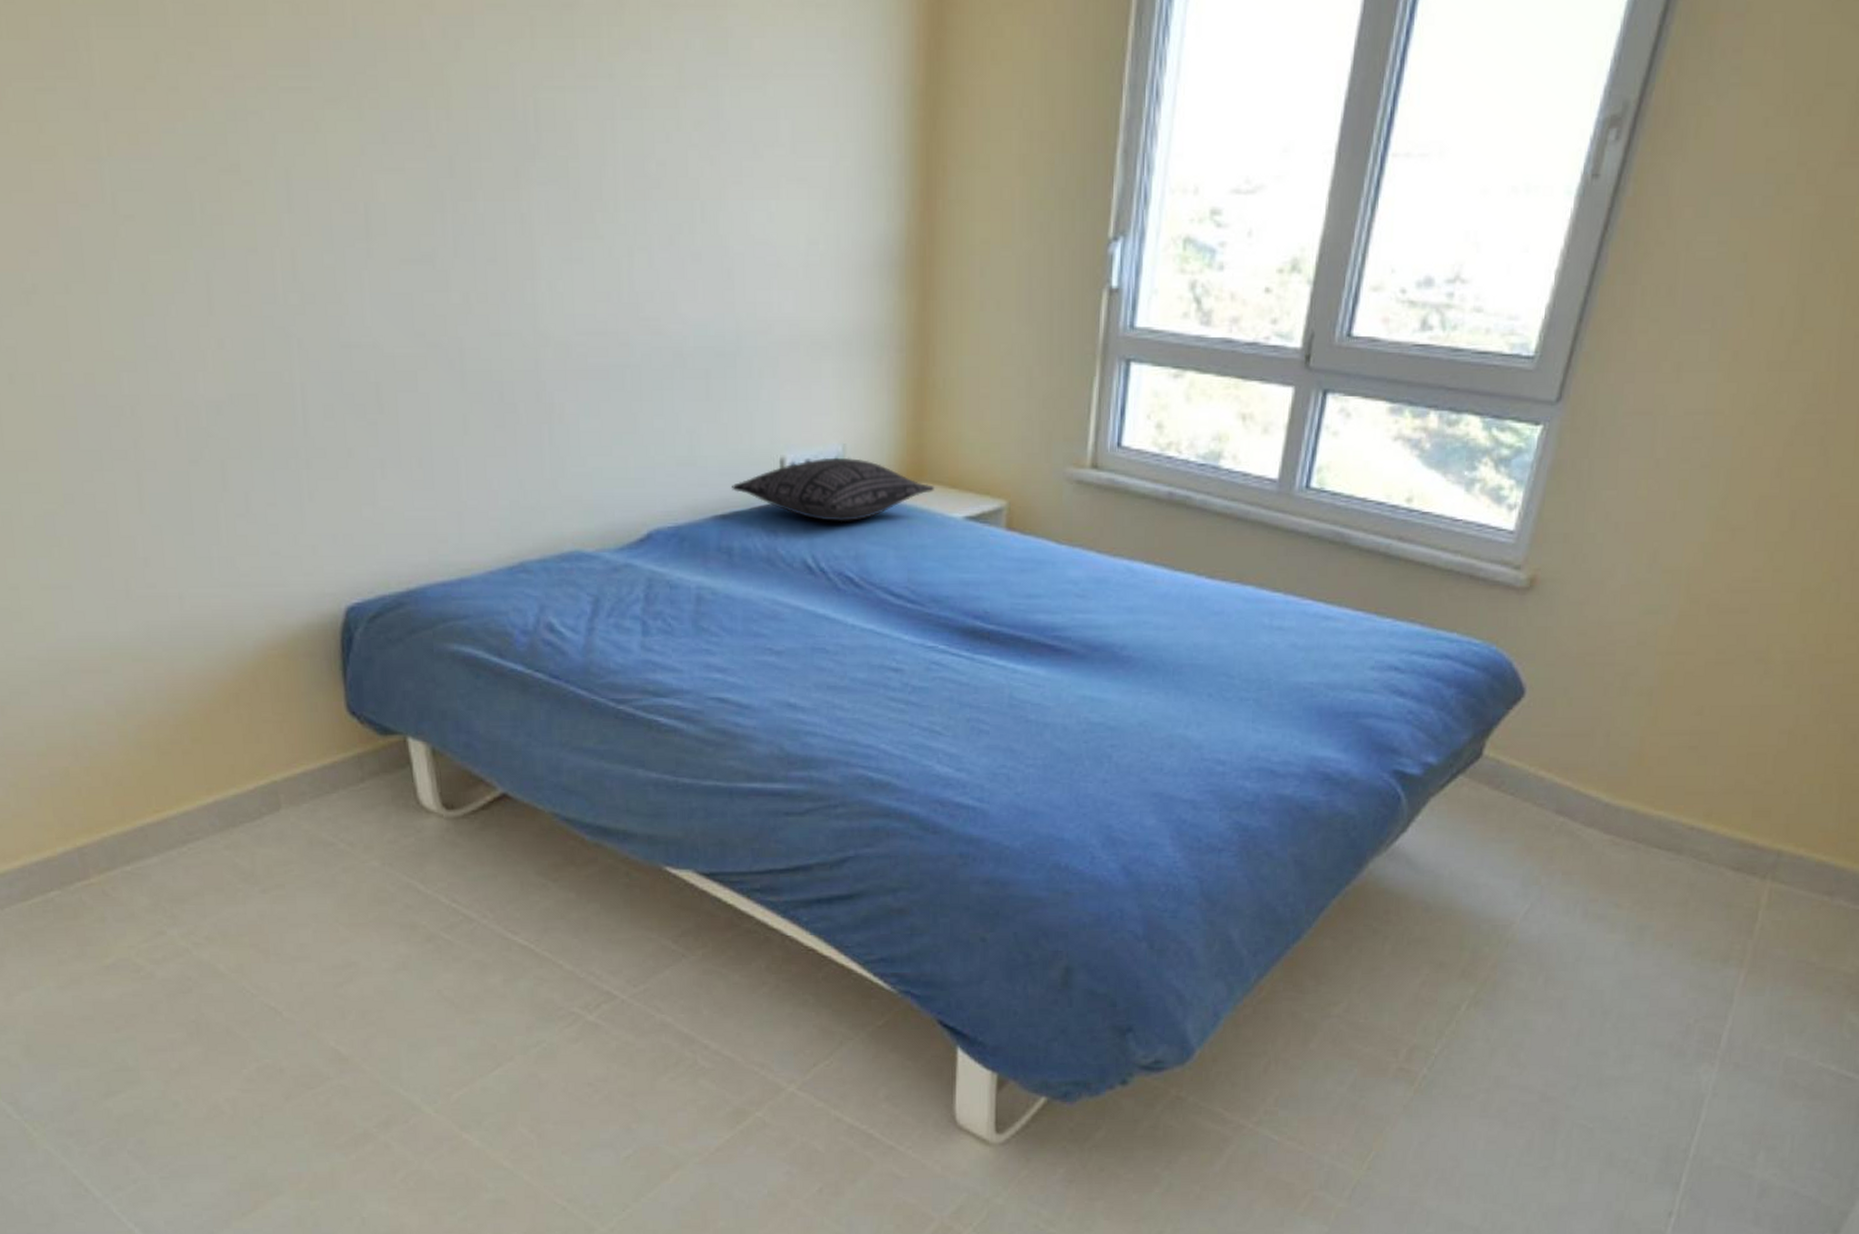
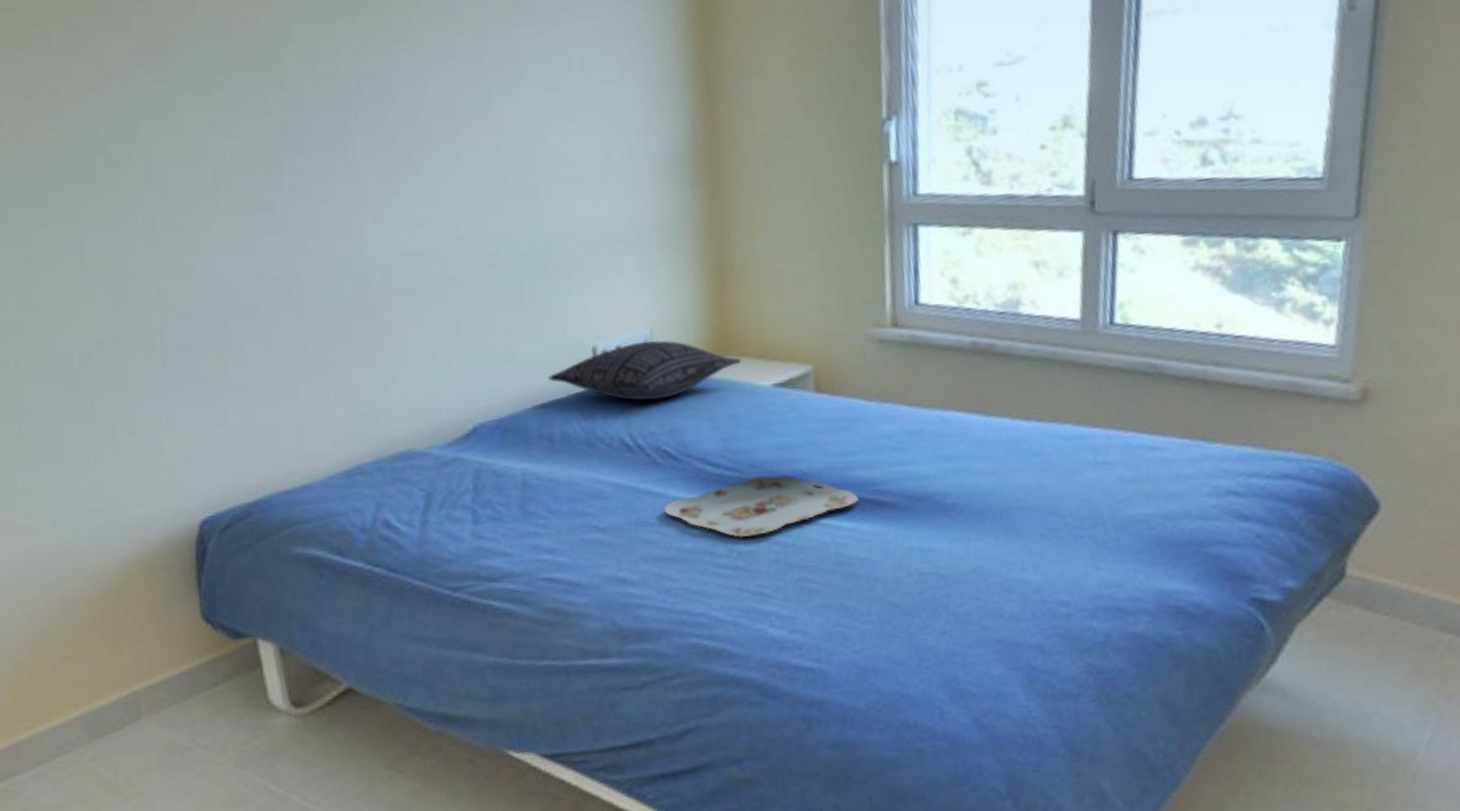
serving tray: none [841,611,1037,673] -> present [664,475,858,538]

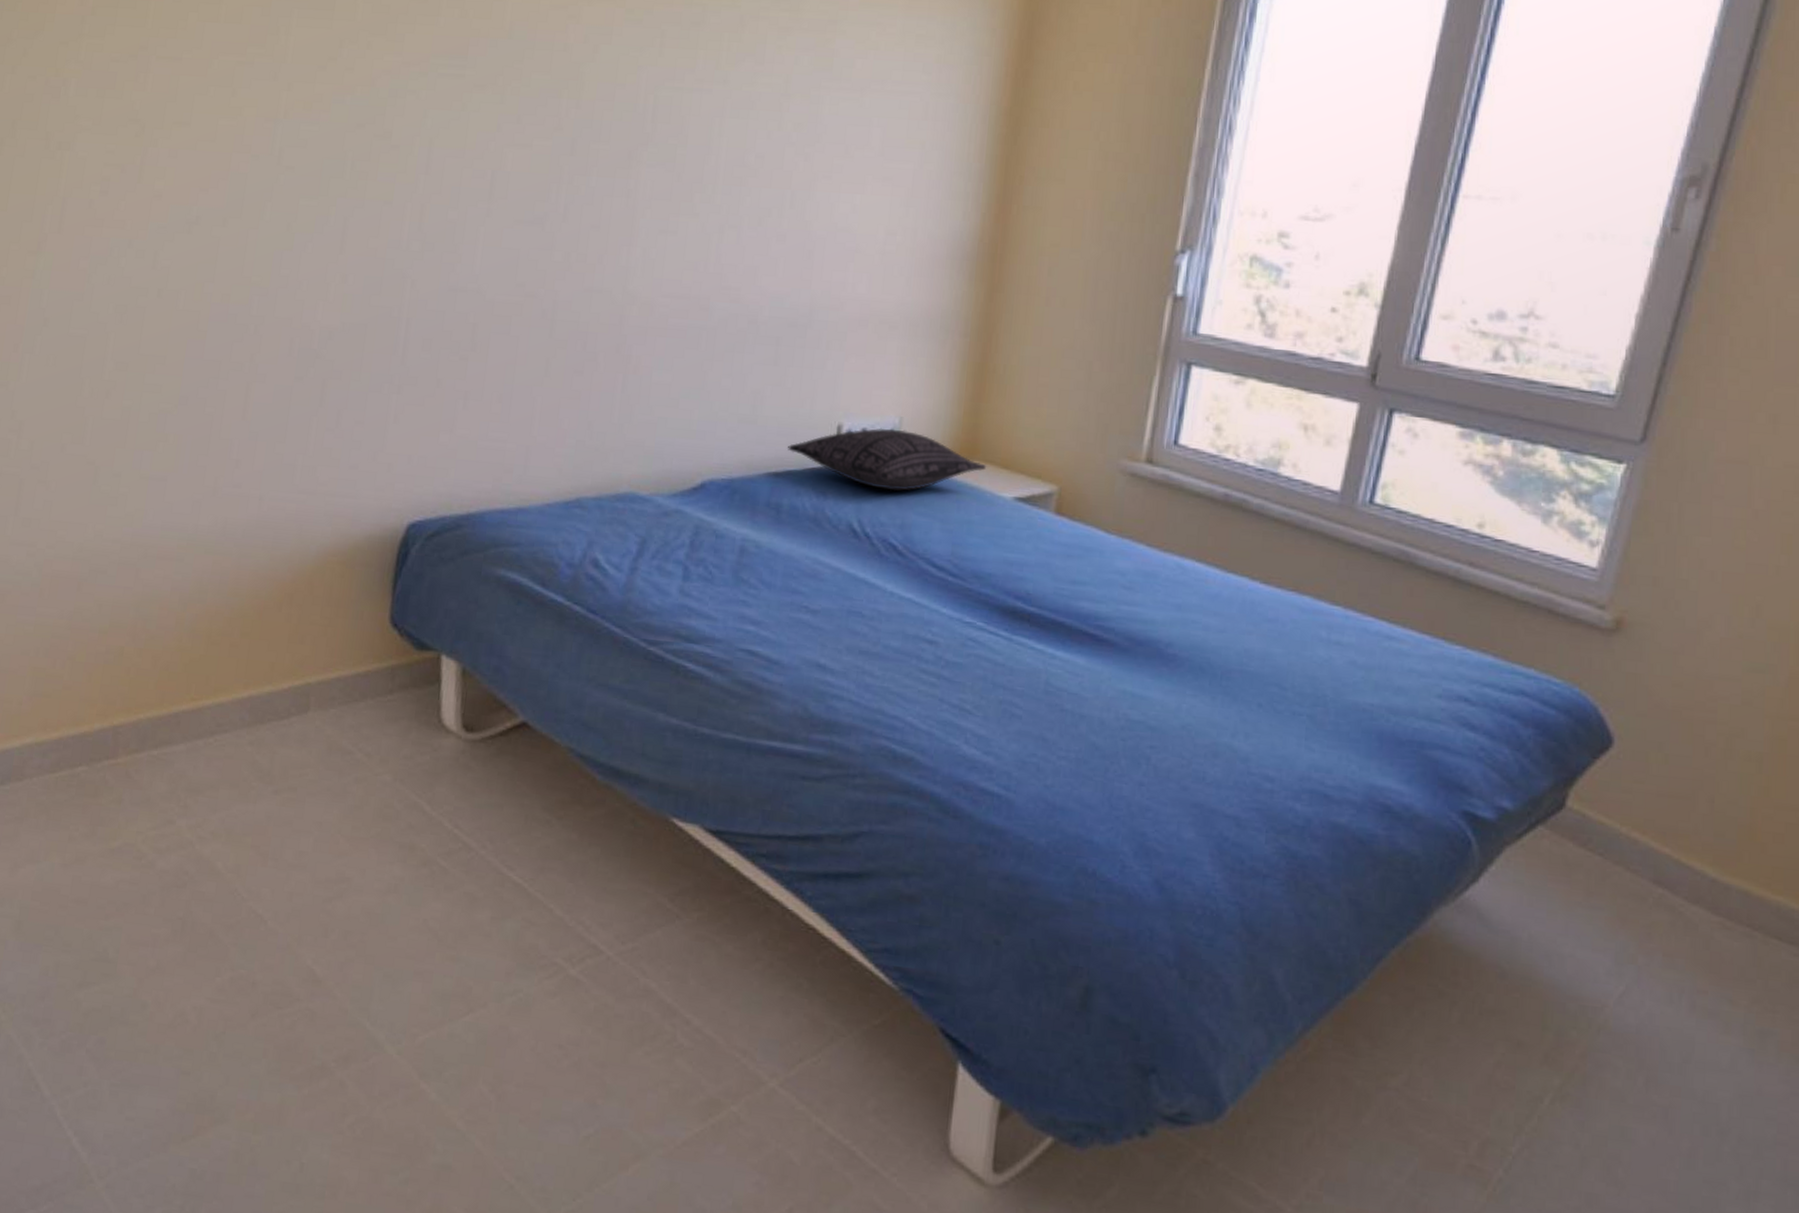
serving tray: present [664,475,858,538] -> none [878,588,1079,648]

